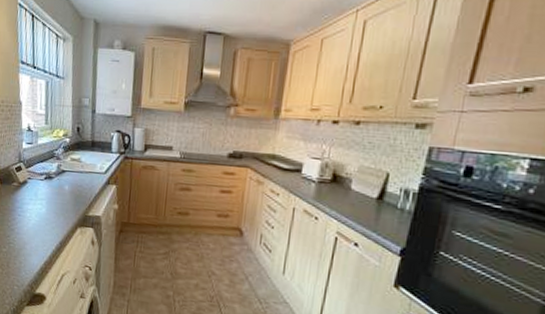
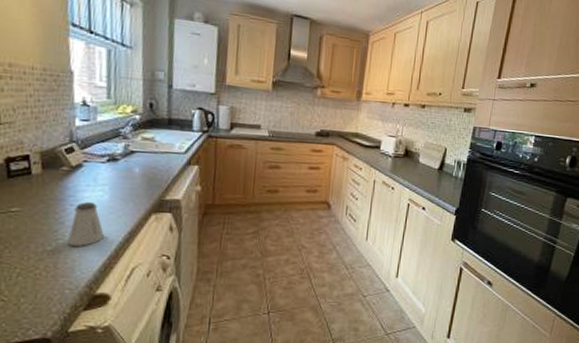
saltshaker: none [16,213,42,251] -> present [67,201,104,246]

